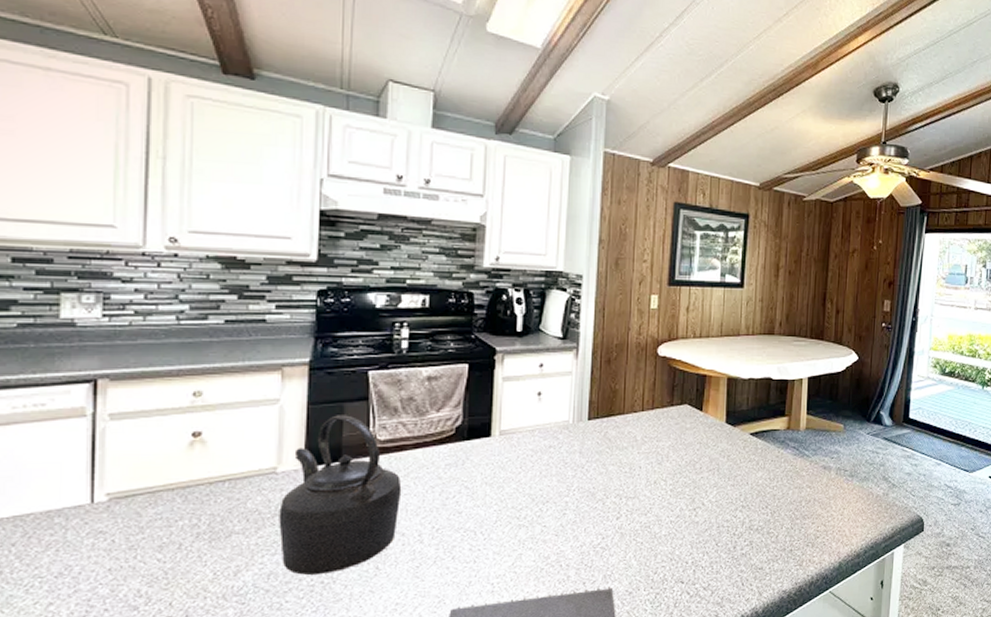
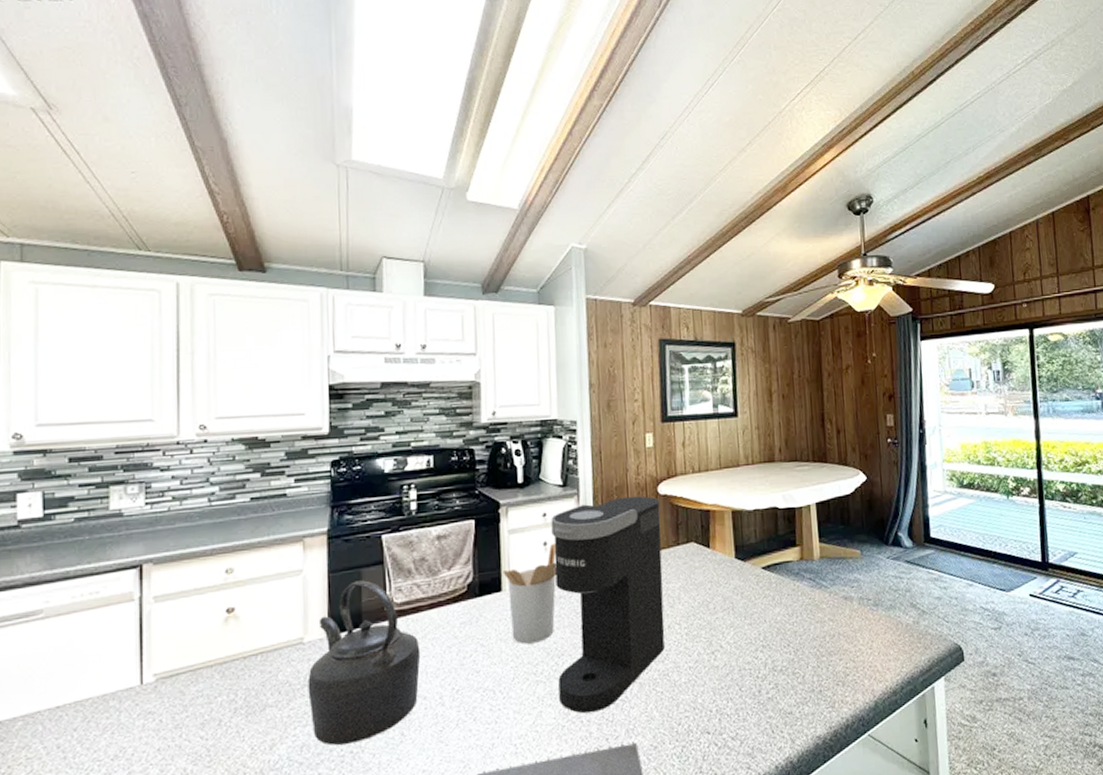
utensil holder: none [493,393,550,489] -> present [503,542,557,644]
coffee maker: none [540,355,658,558] -> present [551,496,665,714]

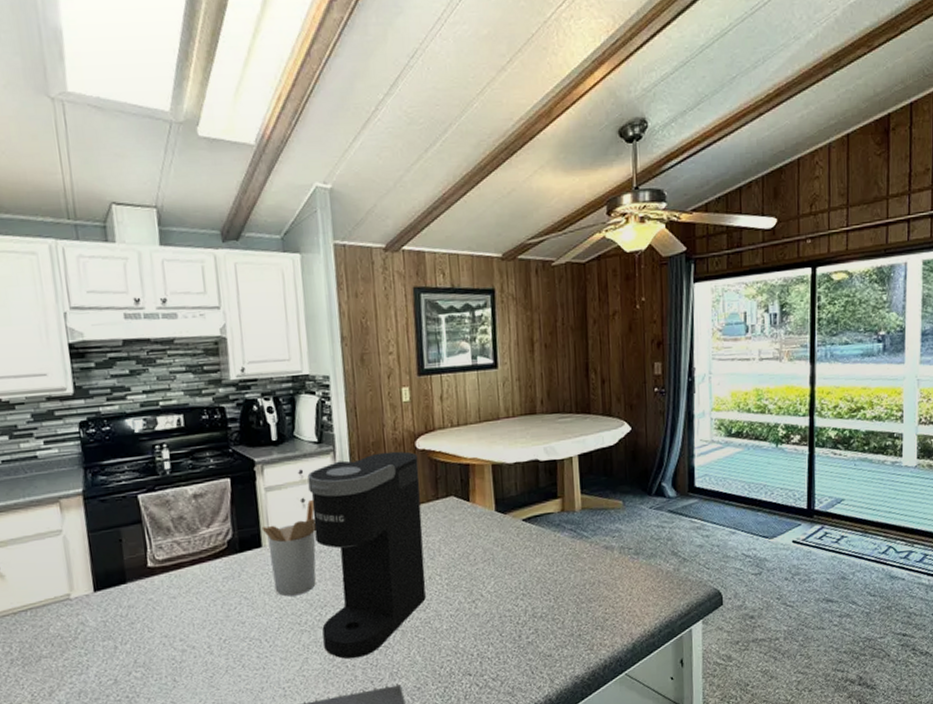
kettle: present [307,580,421,746] -> none [78,539,187,691]

